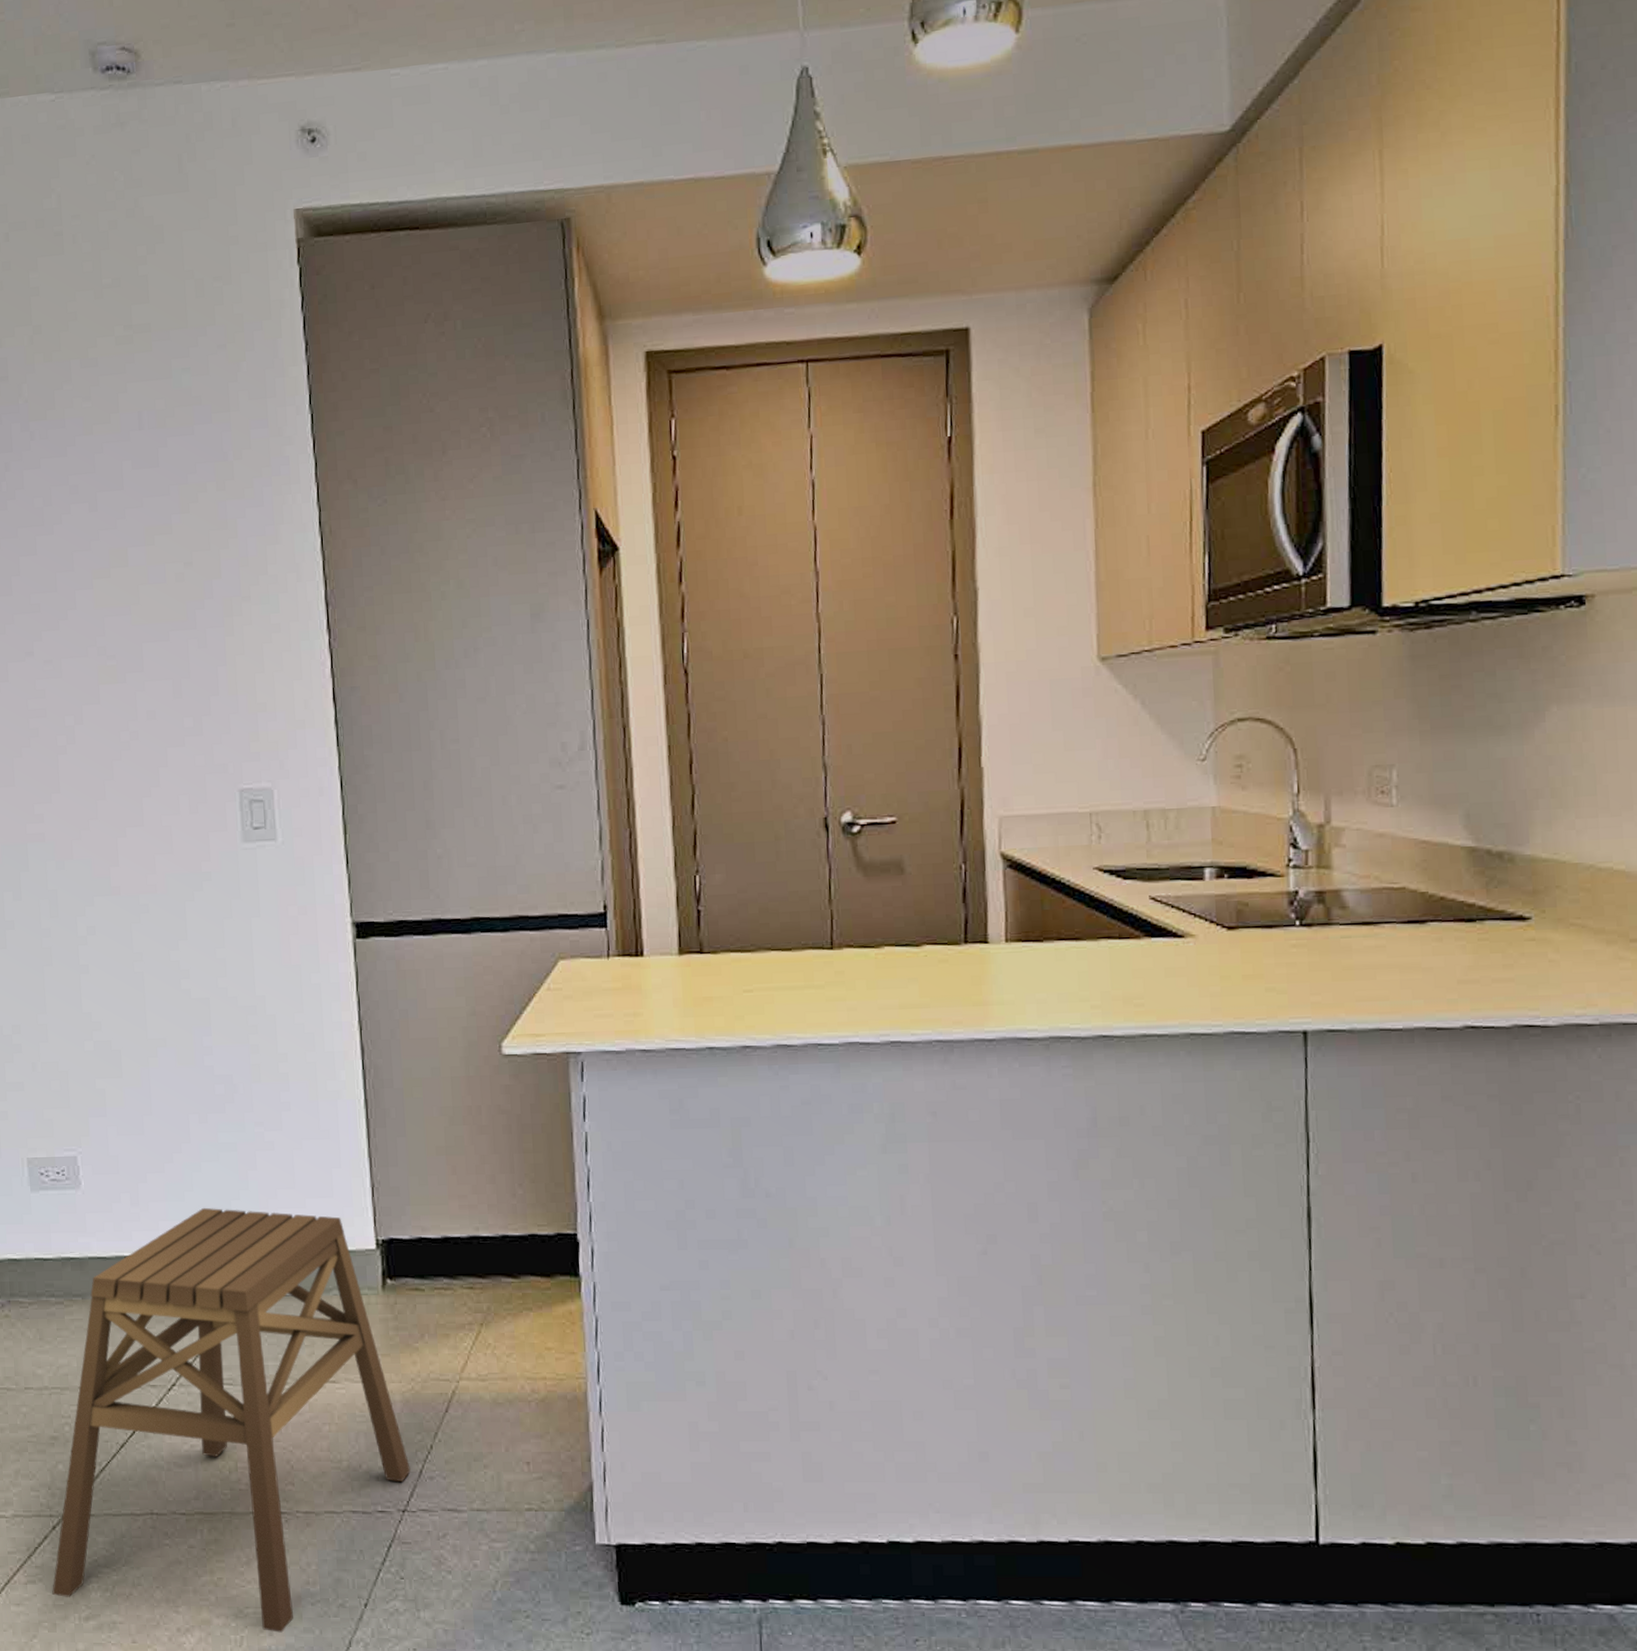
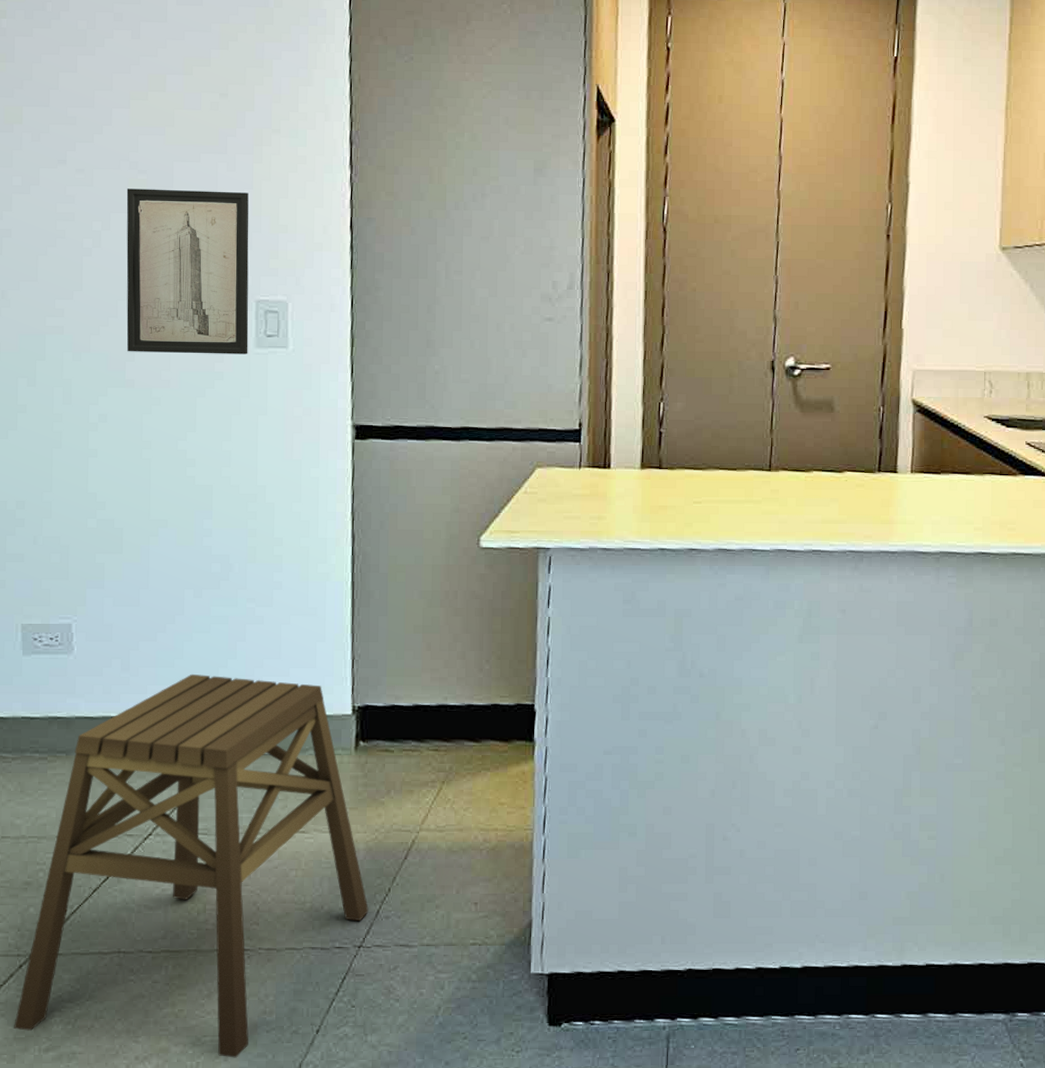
wall art: none [96,670,236,856] -> present [126,188,249,355]

